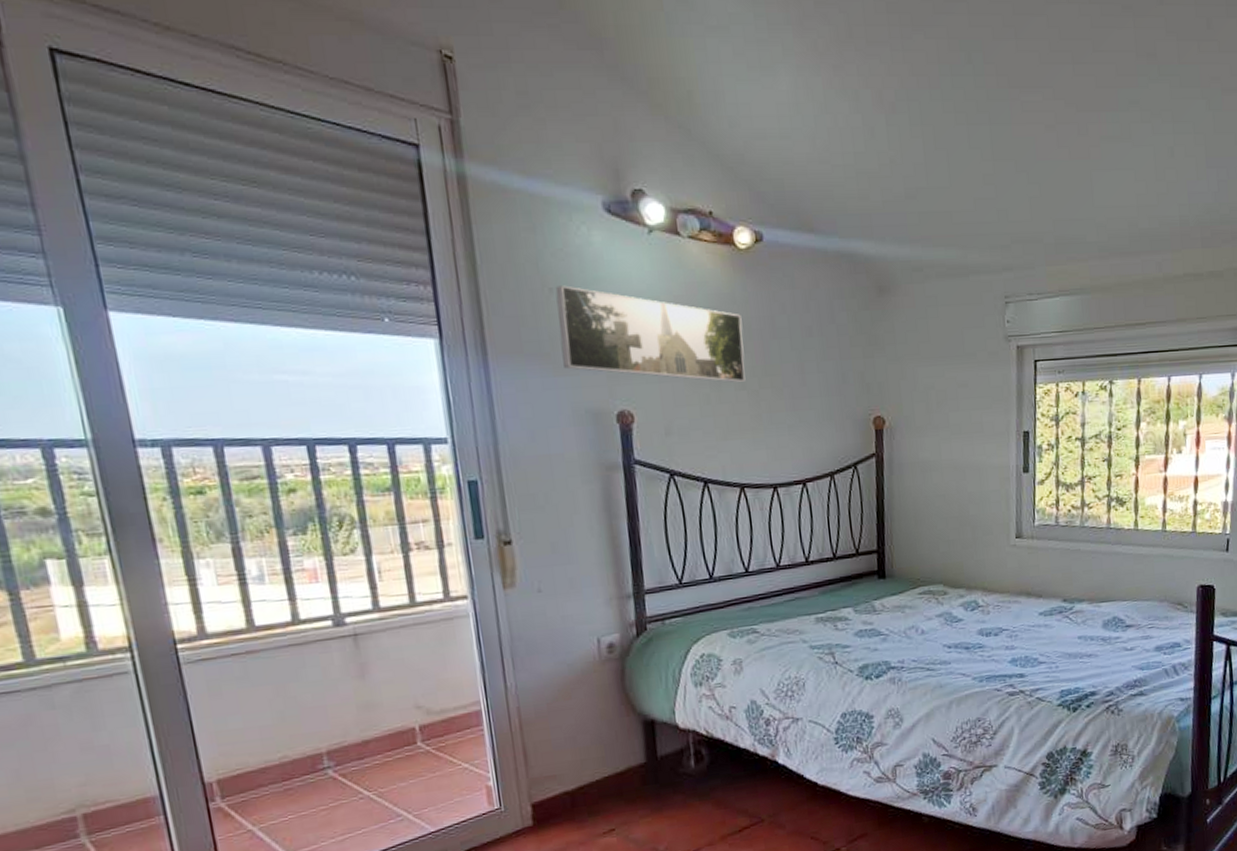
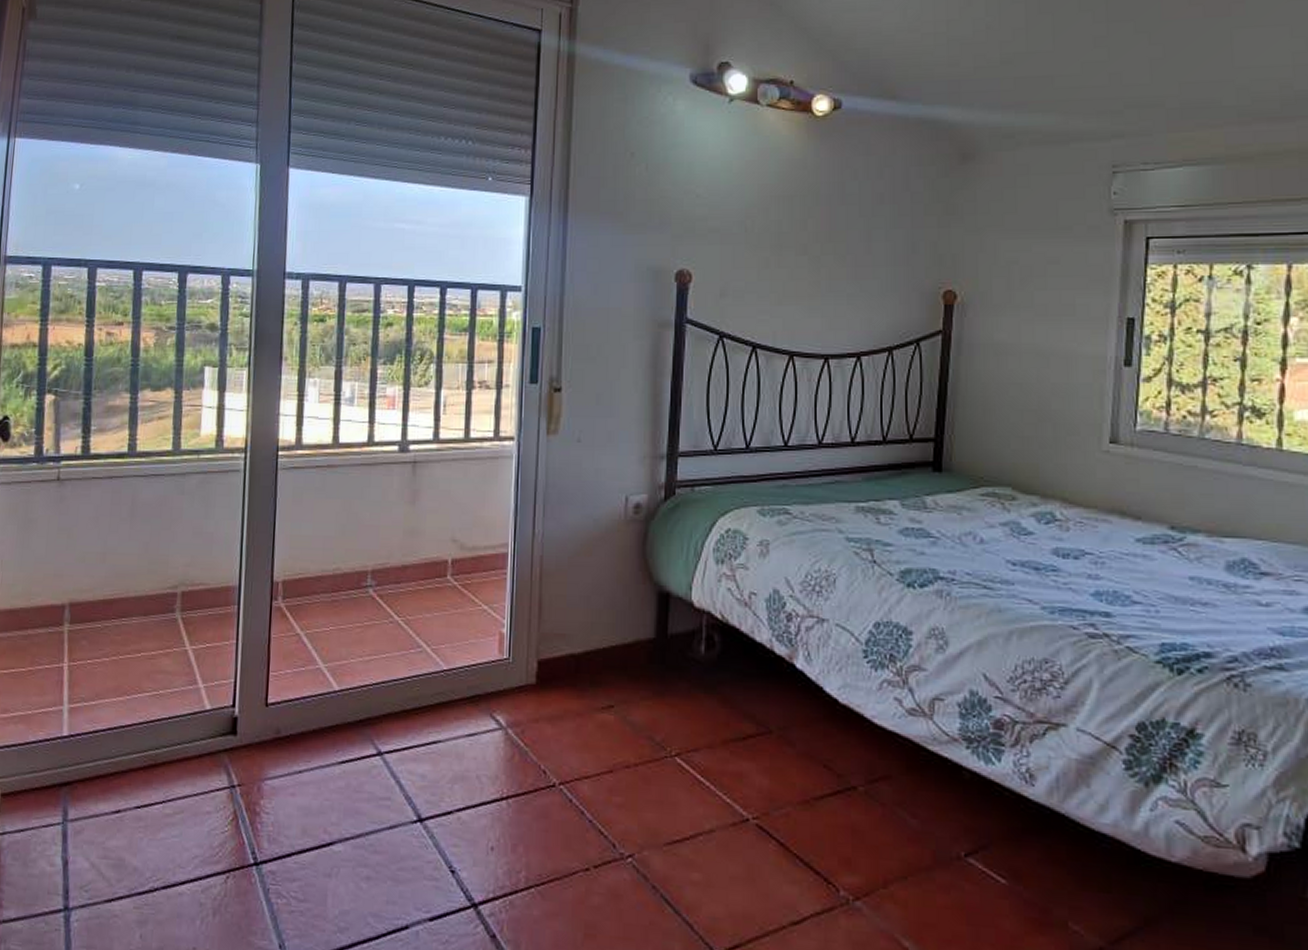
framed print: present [555,285,746,383] -> none [634,150,811,248]

